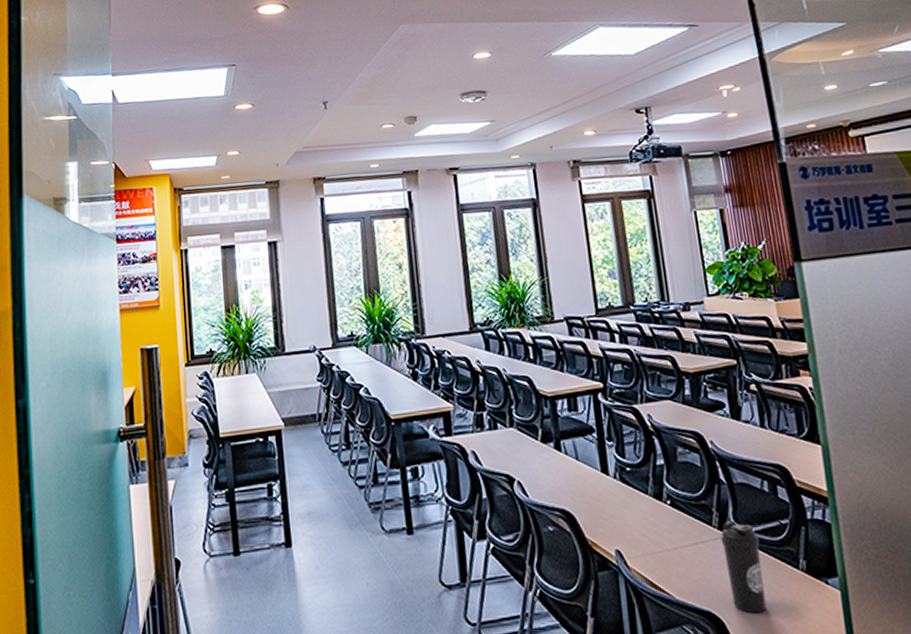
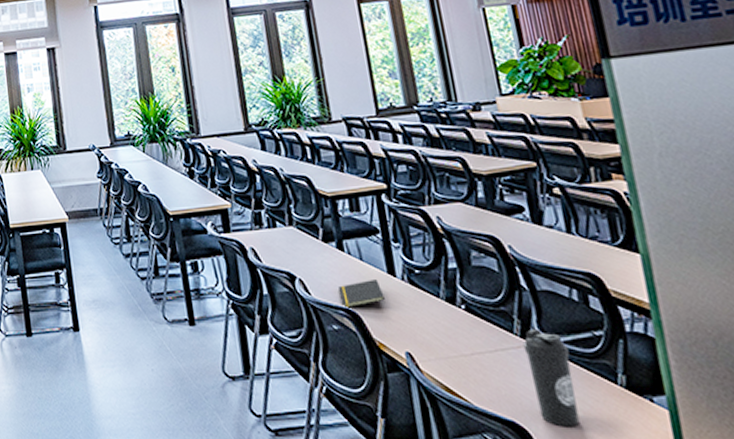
notepad: none [555,479,598,509] -> present [338,279,385,308]

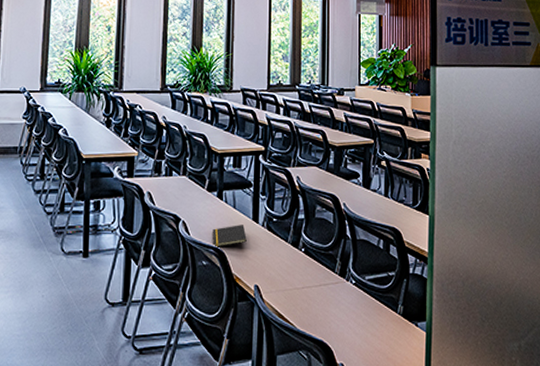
water bottle: present [523,328,580,427] -> none [340,269,370,345]

